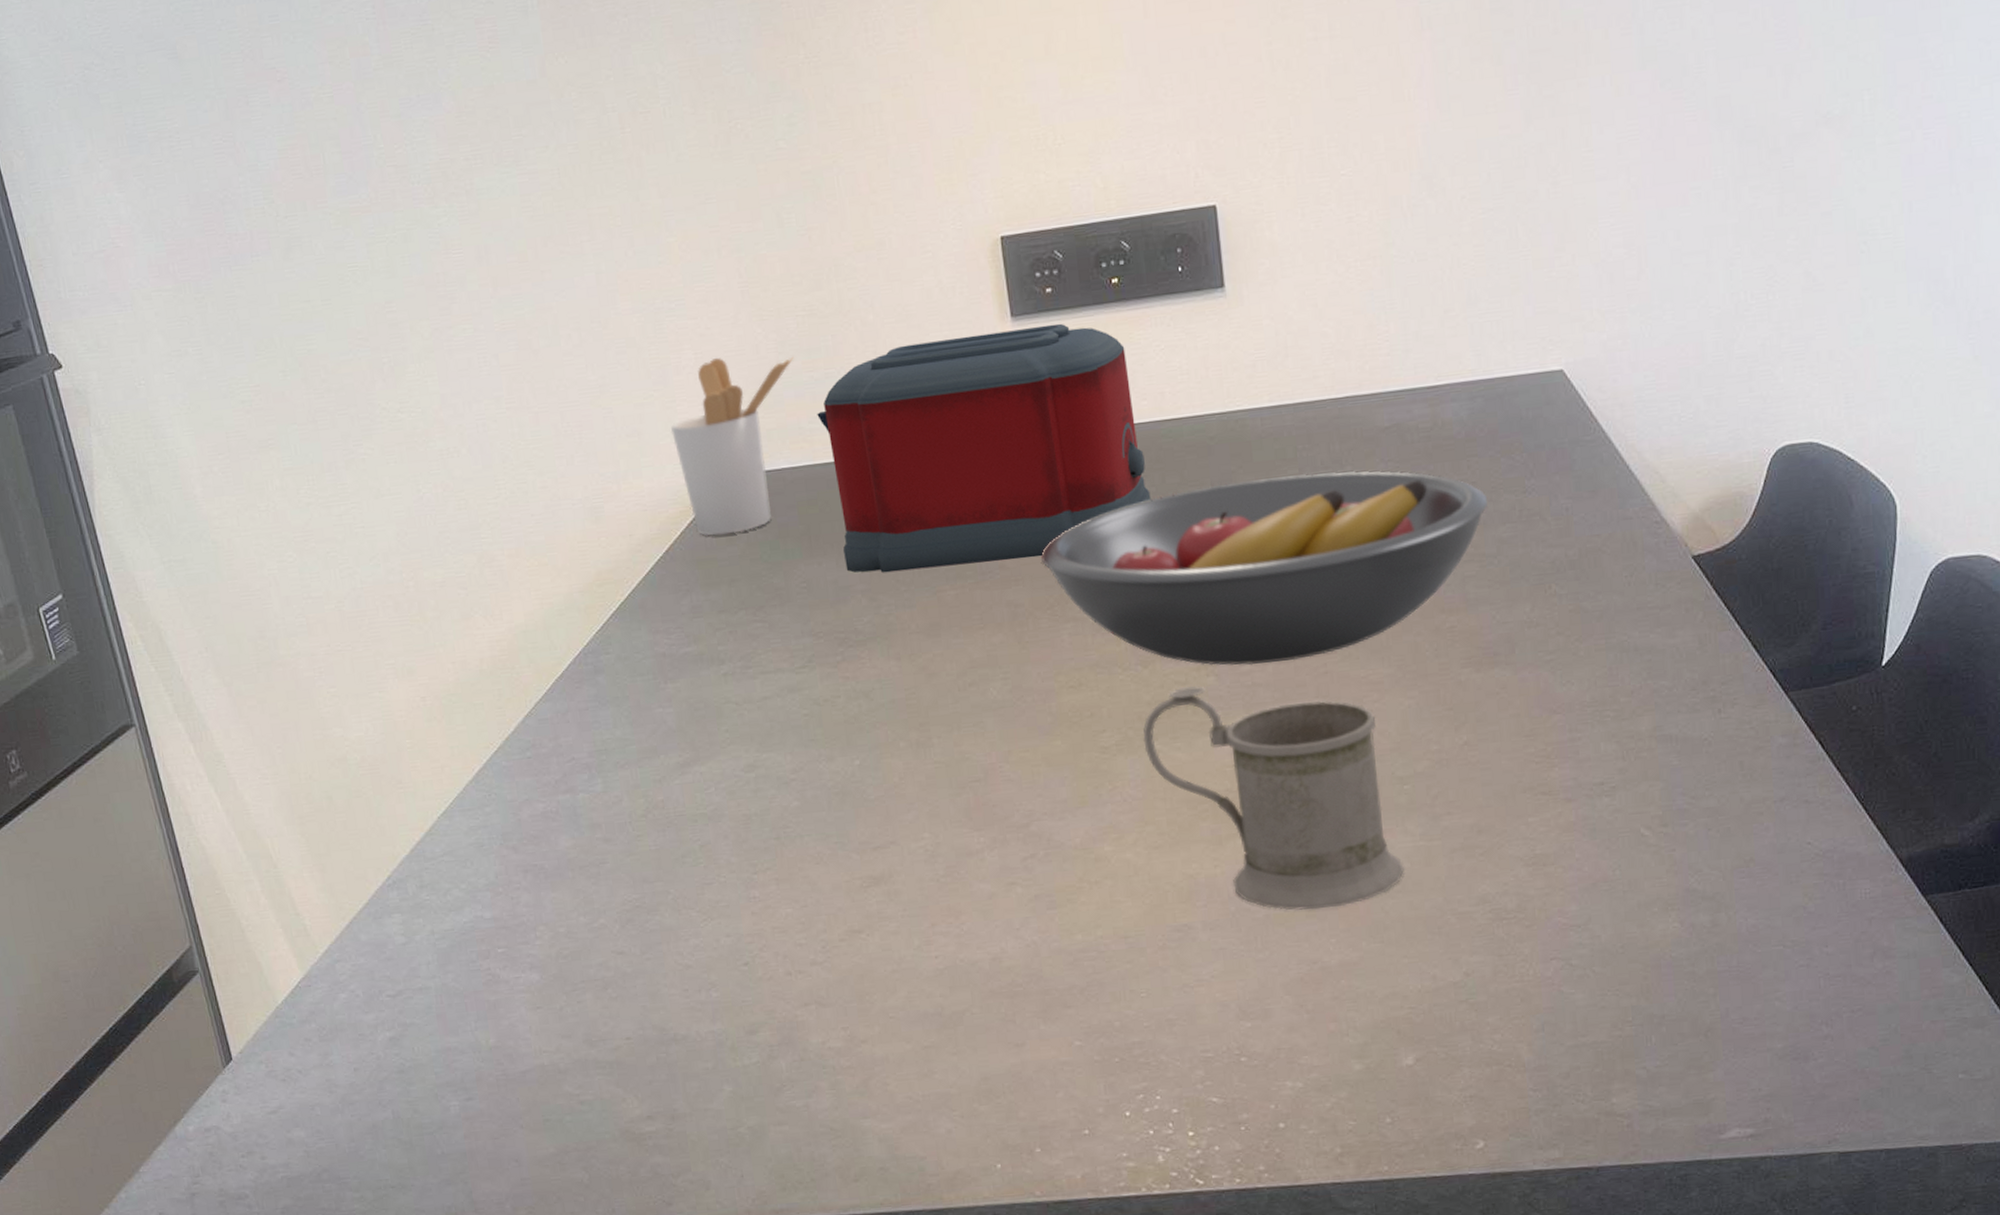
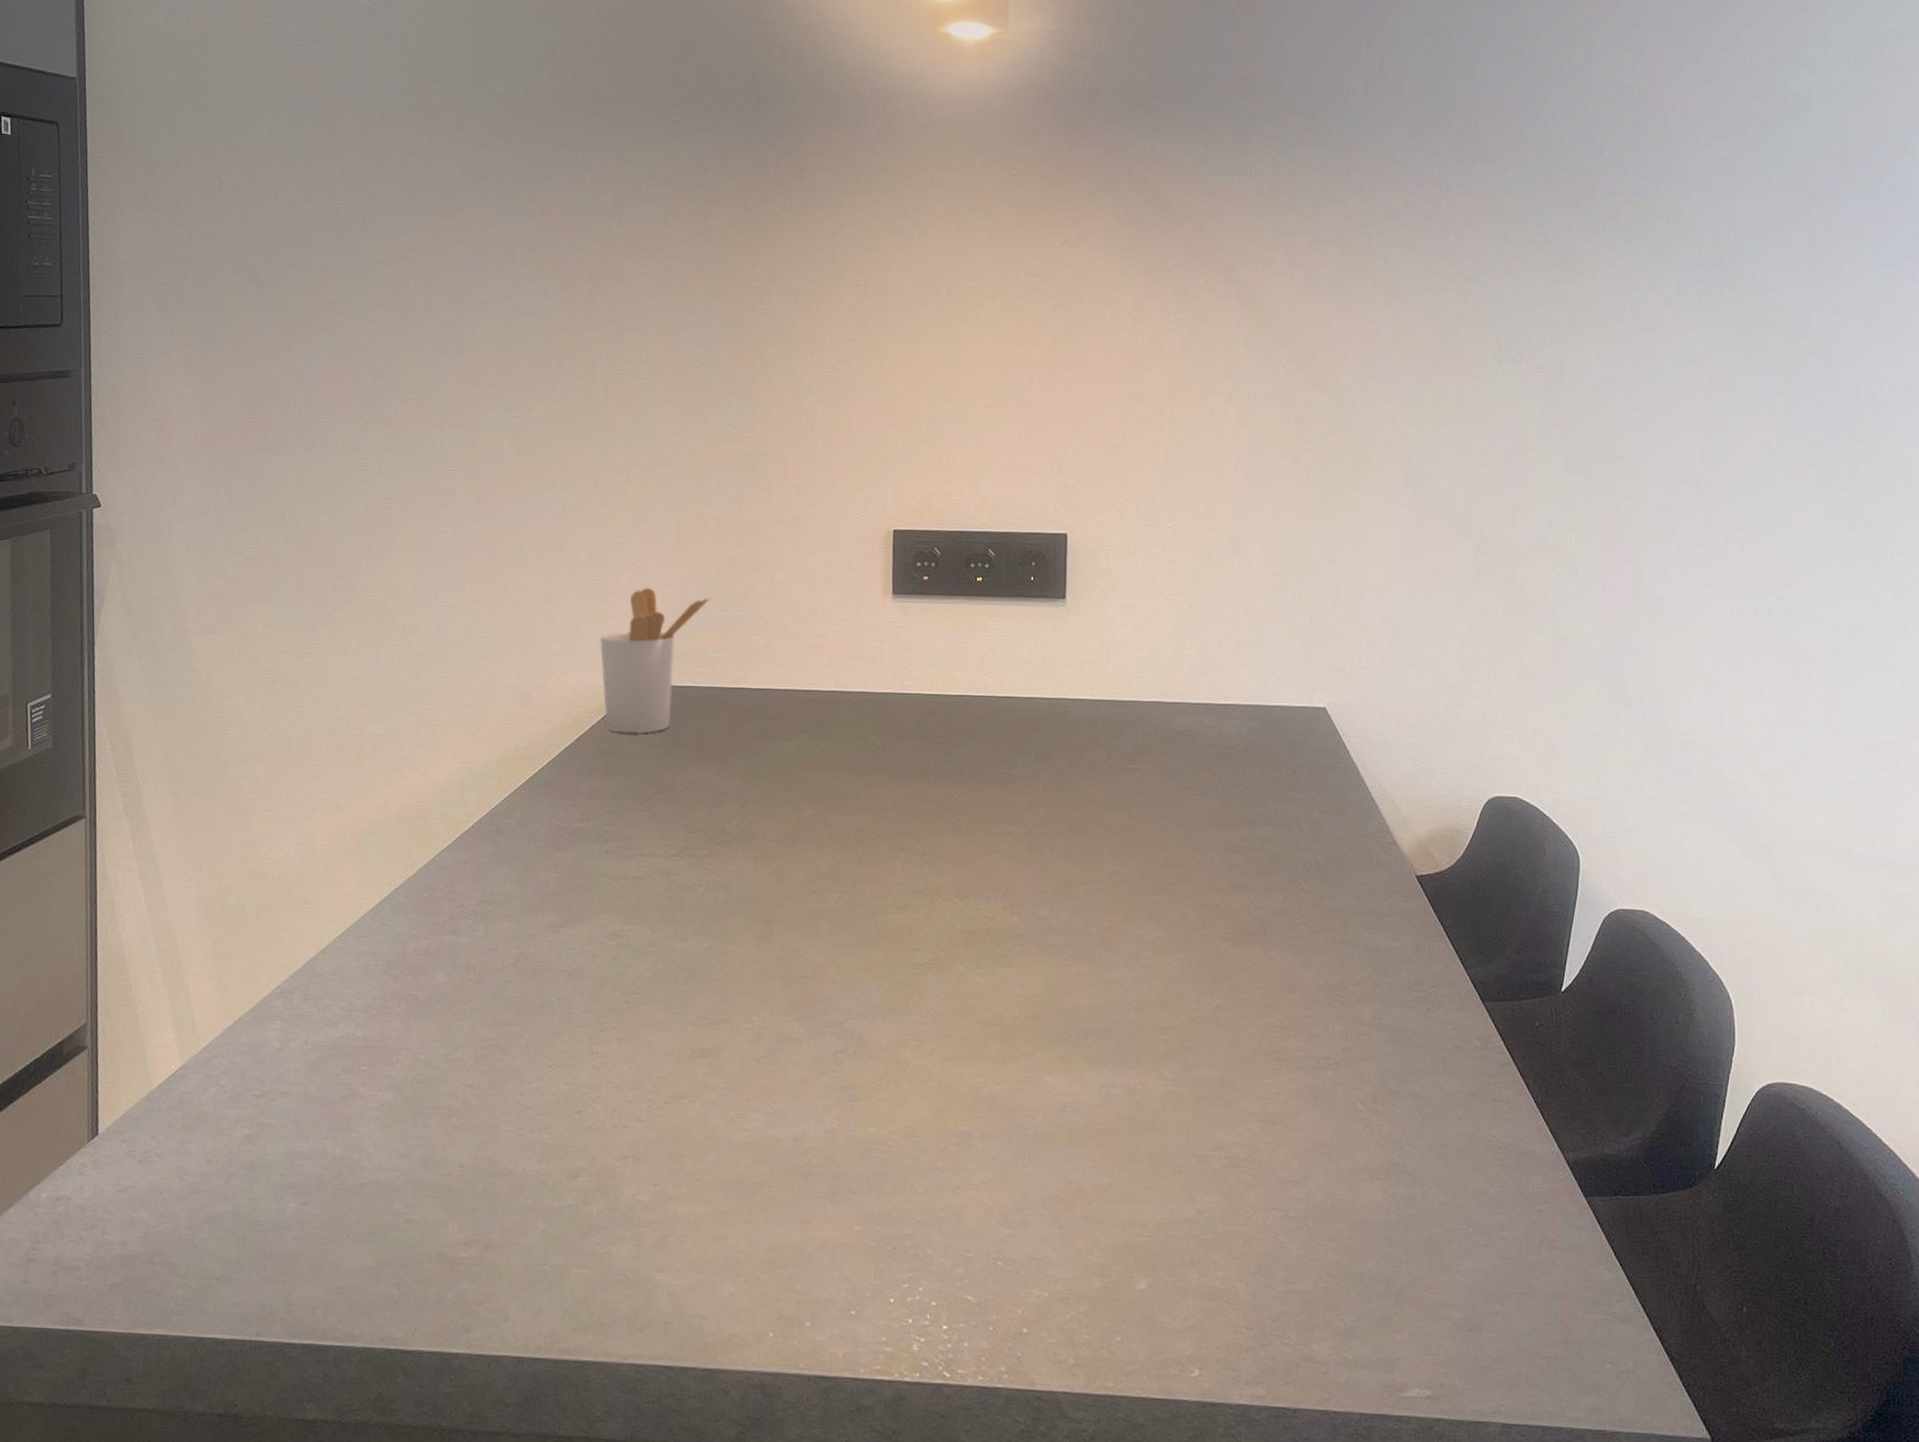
toaster: present [817,323,1151,573] -> none [722,602,985,793]
fruit bowl: present [1041,470,1487,666] -> none [888,756,1256,913]
mug: present [1143,685,1404,910] -> none [951,922,1156,1135]

